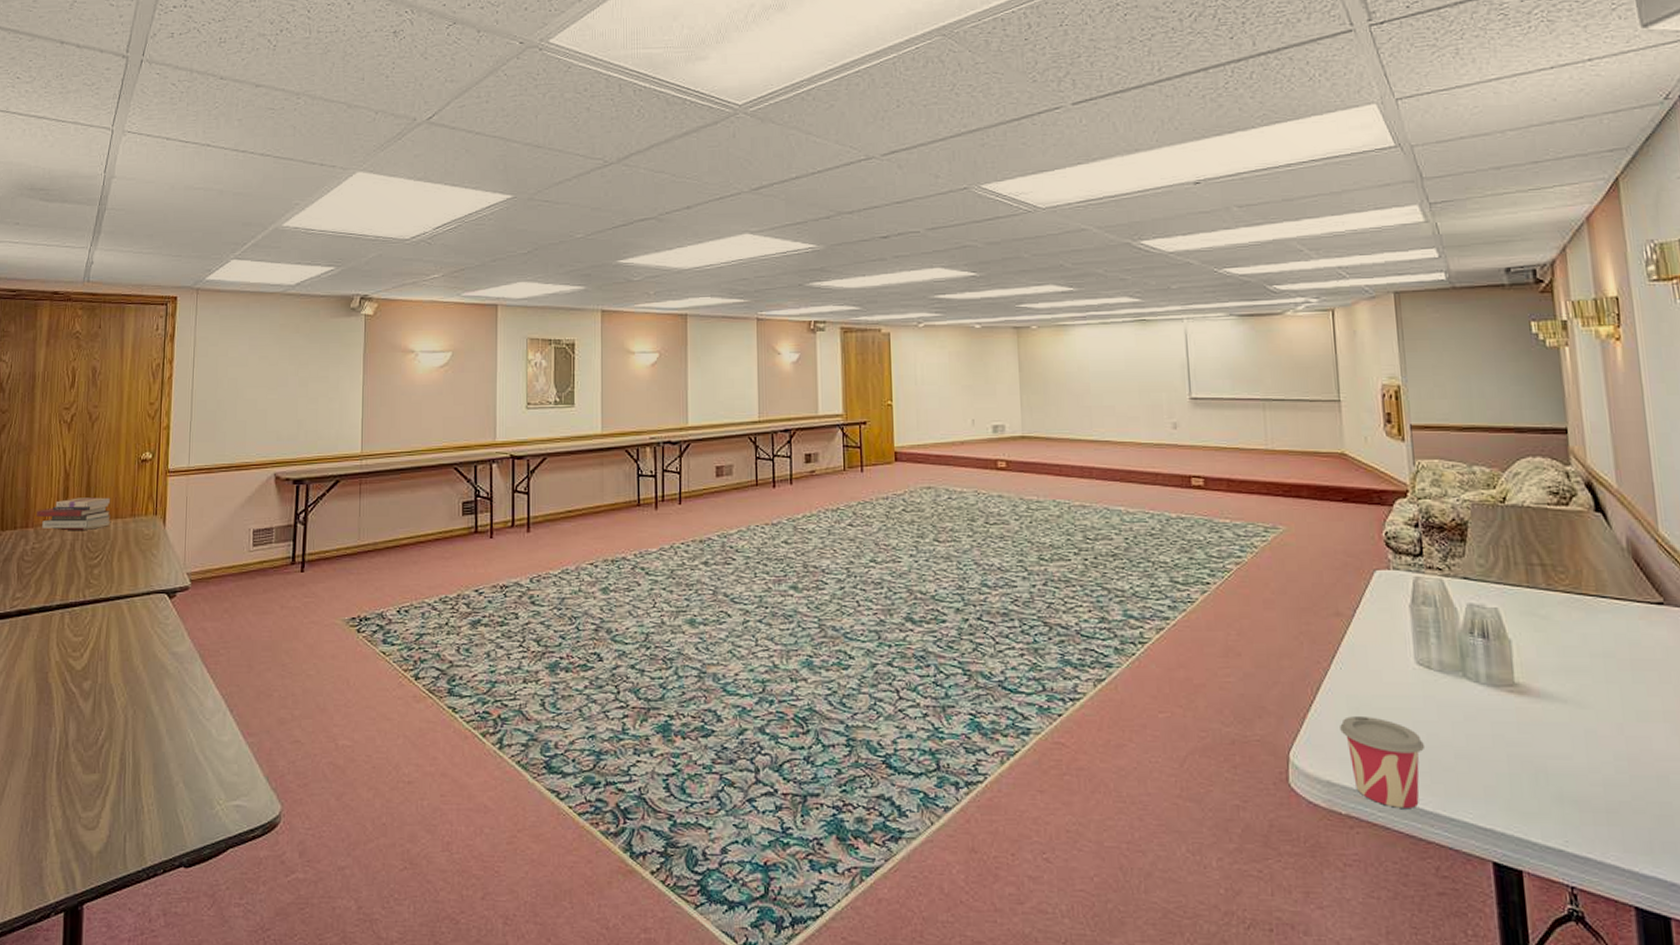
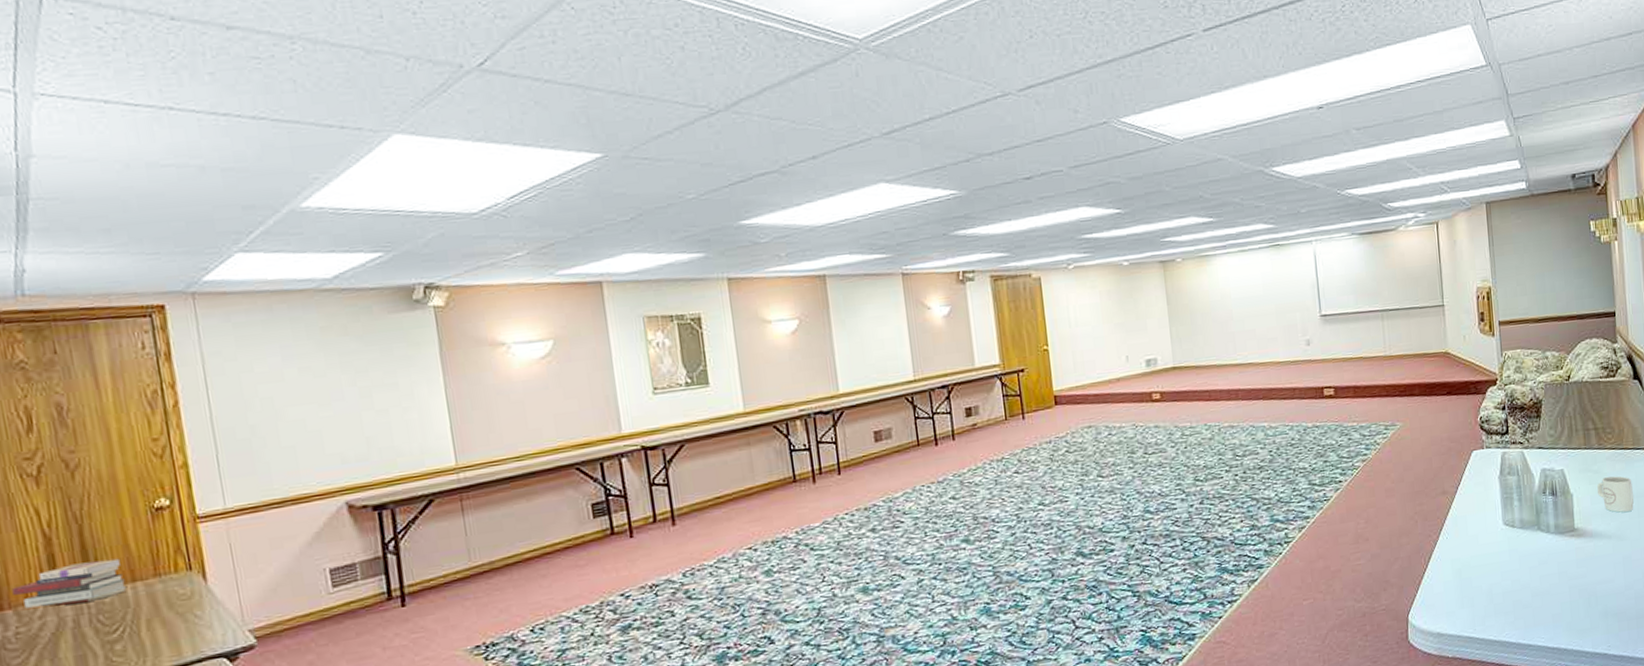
cup: present [1340,716,1426,808] -> none [1447,574,1511,645]
mug: none [1546,625,1600,674] -> present [1597,476,1634,513]

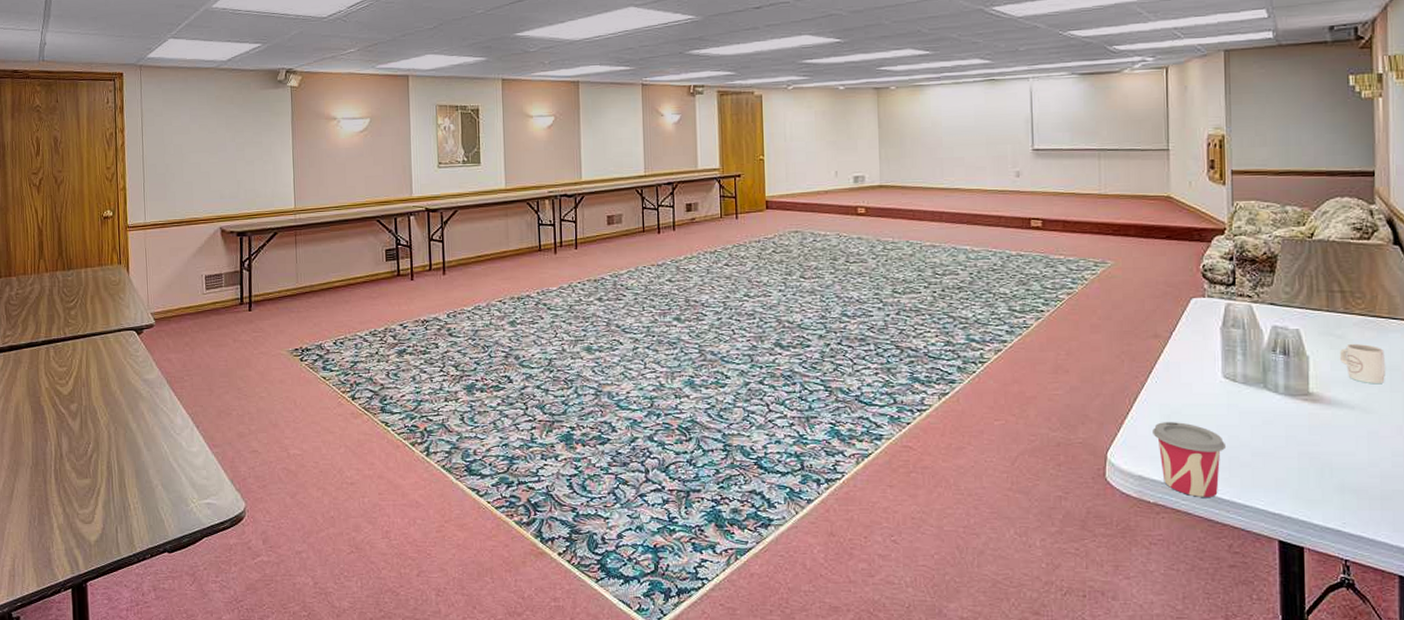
books: present [12,558,127,608] -> none [17,250,81,279]
cup: none [1447,574,1511,645] -> present [1153,422,1227,497]

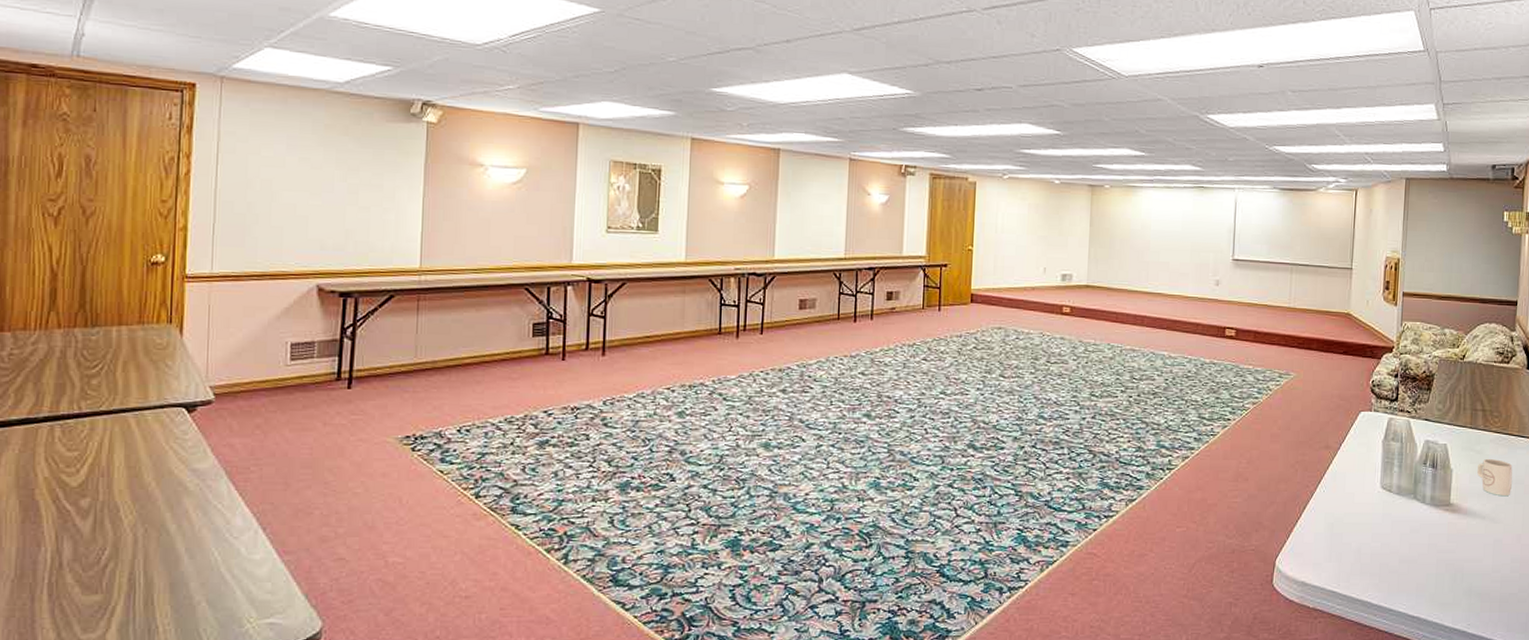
cup: present [1153,422,1227,497] -> none [1317,530,1379,602]

